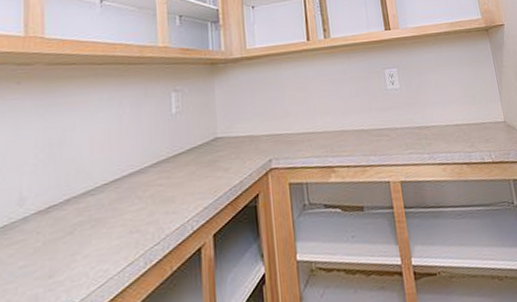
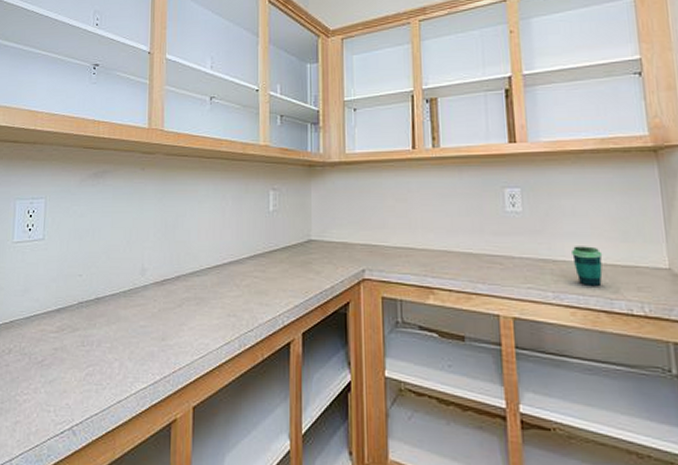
cup: none [438,111,462,144] -> present [572,246,603,285]

